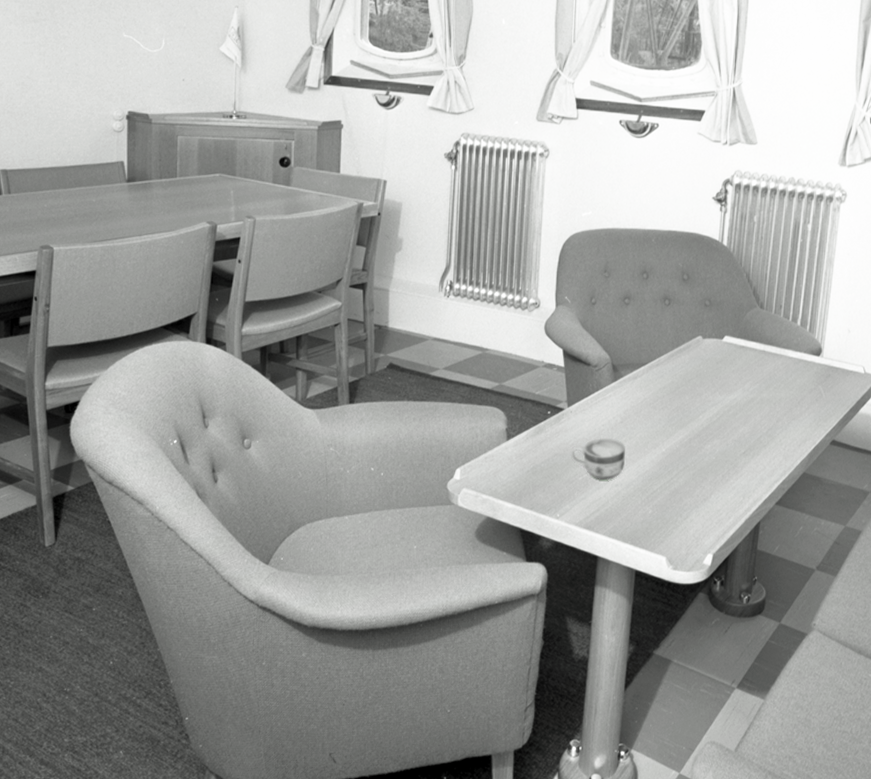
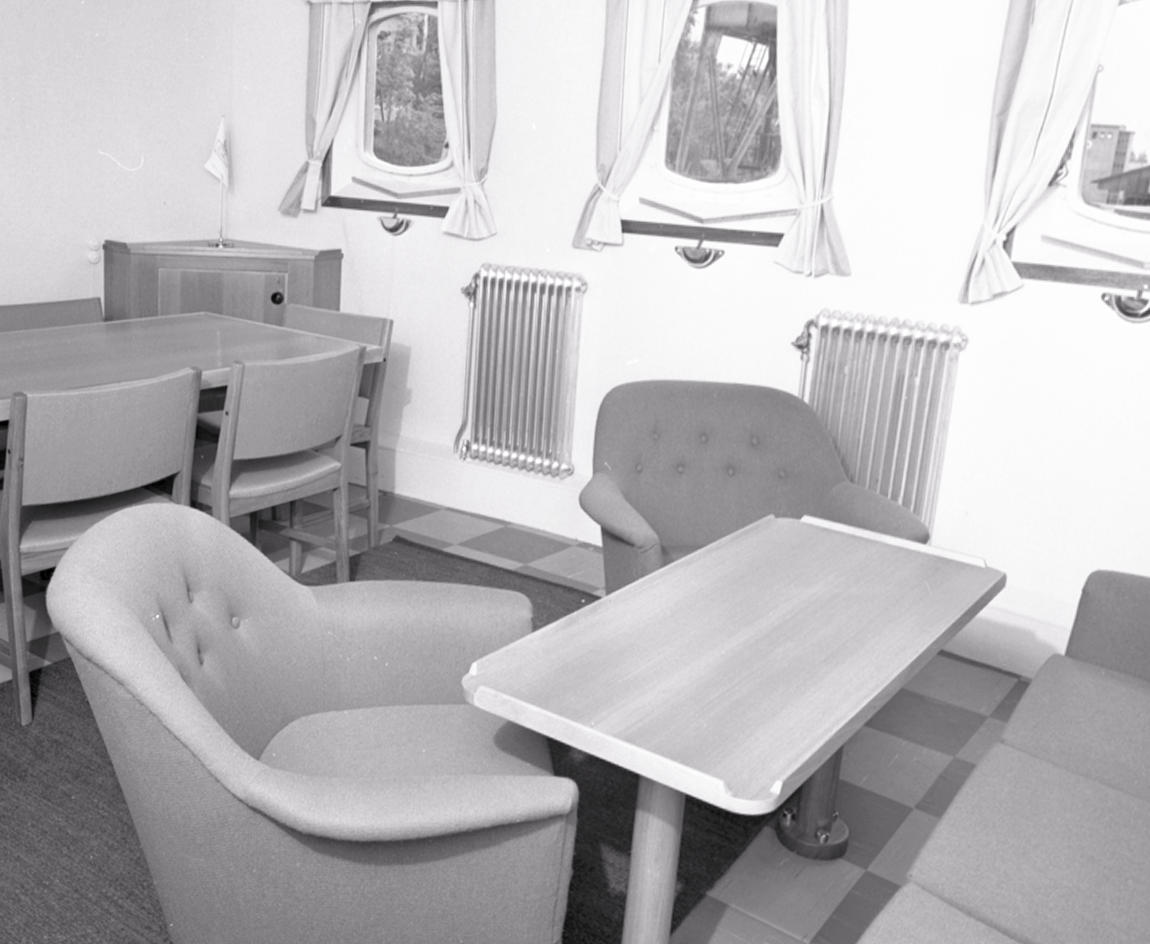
cup: present [570,437,626,480] -> none [608,633,676,685]

